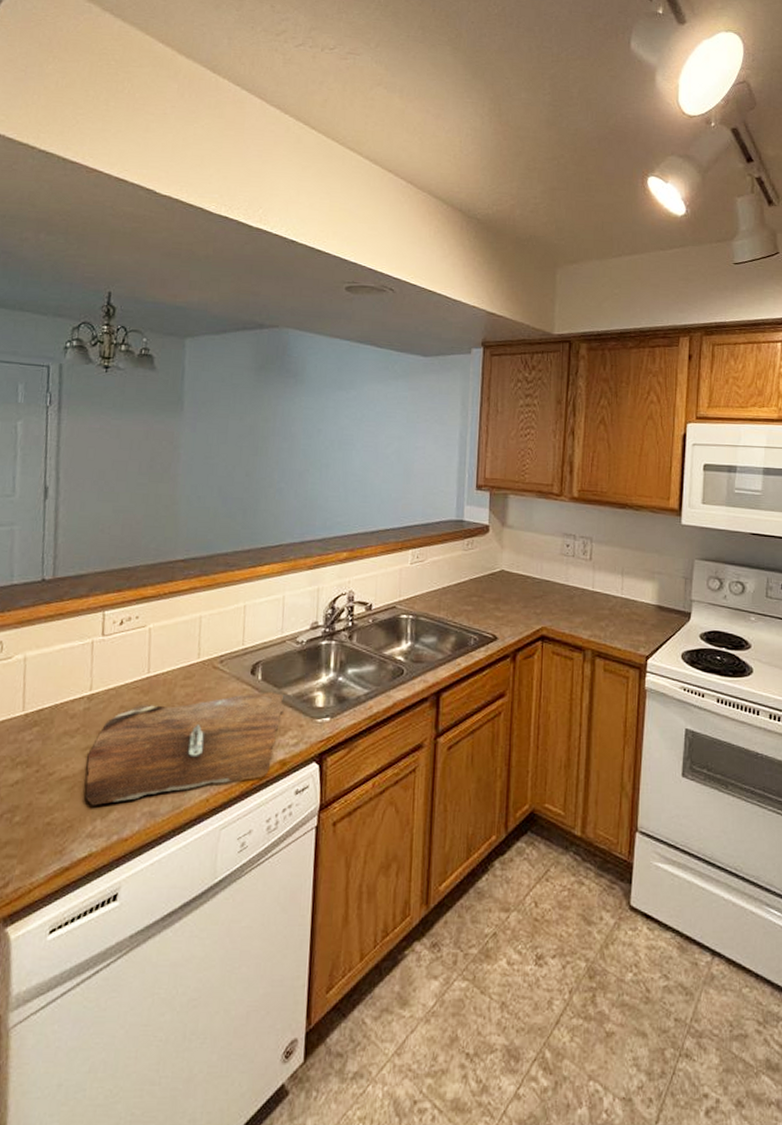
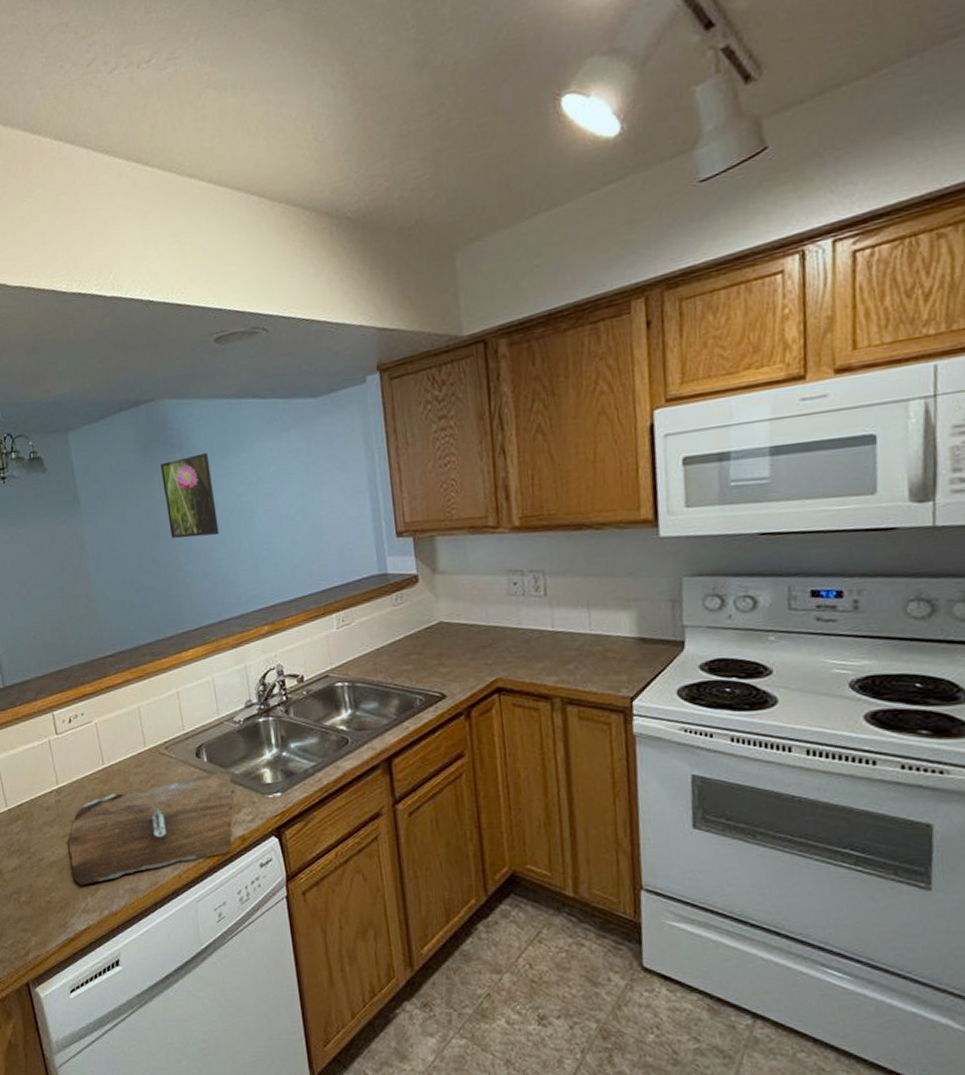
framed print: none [269,383,321,461] -> present [160,453,219,539]

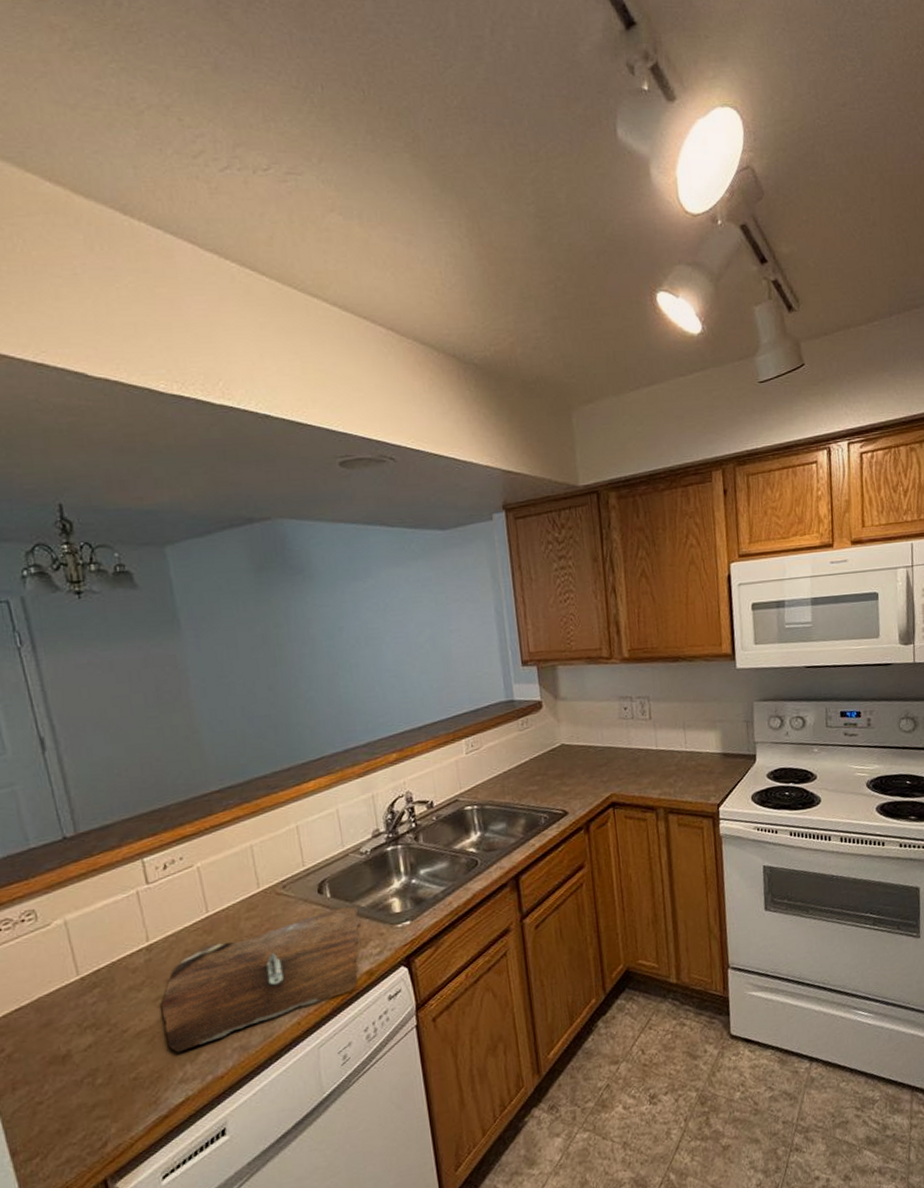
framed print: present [160,453,219,539] -> none [278,577,344,665]

